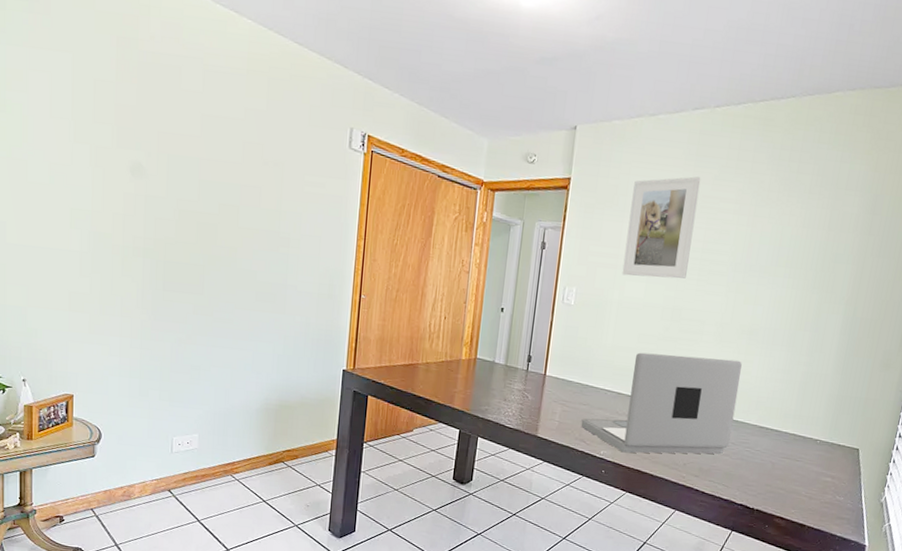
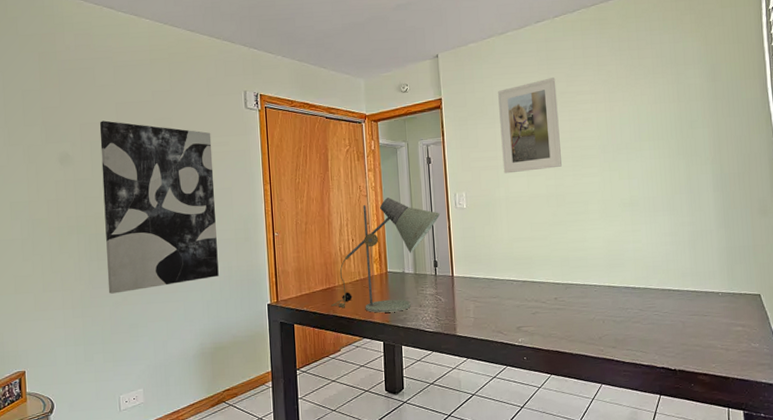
wall art: none [172,132,306,332] -> present [99,120,219,294]
desk lamp: none [410,278,545,402] -> present [331,198,441,313]
laptop: present [581,352,742,454] -> none [494,231,638,337]

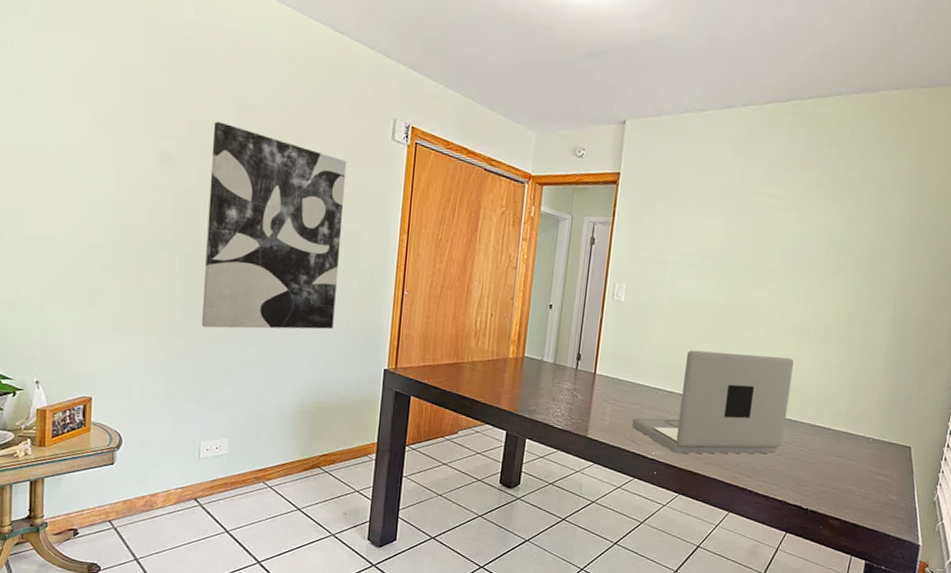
desk lamp: present [331,198,441,313] -> none [455,274,595,402]
laptop: none [494,231,638,337] -> present [632,350,794,454]
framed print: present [498,77,562,174] -> none [672,172,751,275]

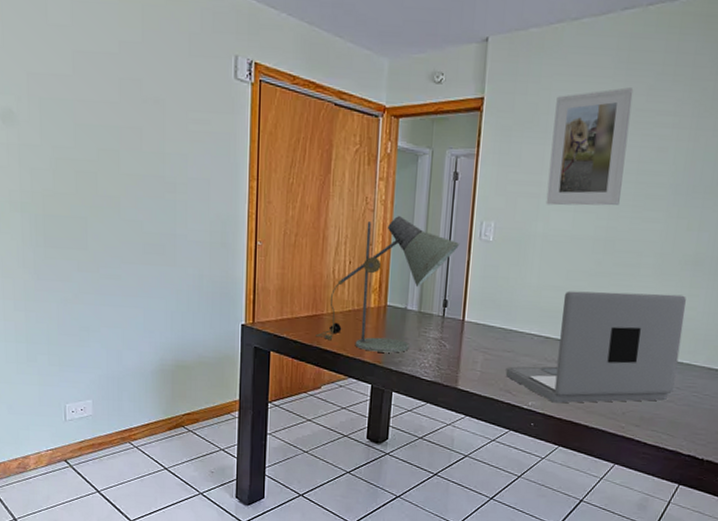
wall art: present [201,121,347,330] -> none [51,72,190,289]
desk lamp: none [455,274,595,402] -> present [316,216,460,353]
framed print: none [672,172,751,275] -> present [546,87,634,206]

